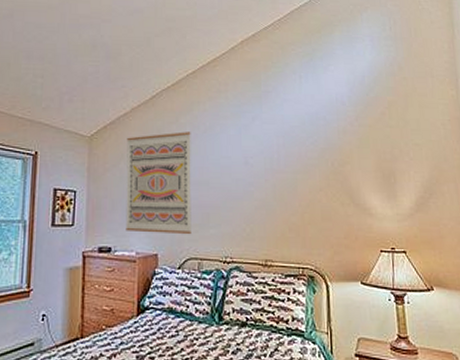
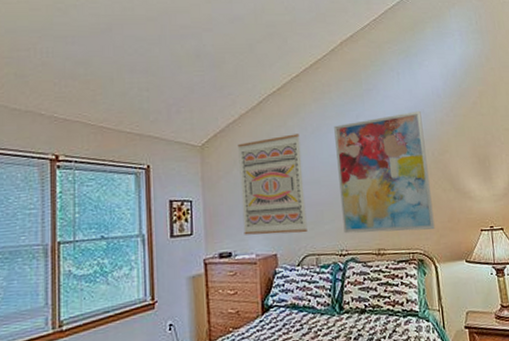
wall art: none [228,118,329,246] -> present [334,111,435,234]

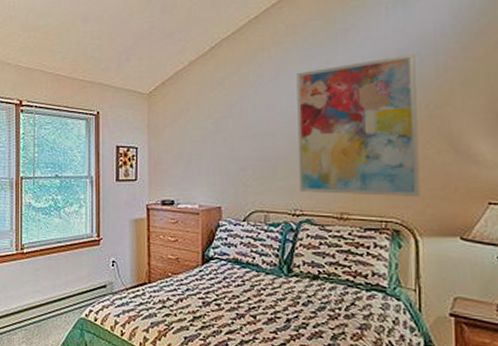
wall art: present [238,134,308,235] -> none [186,82,257,188]

